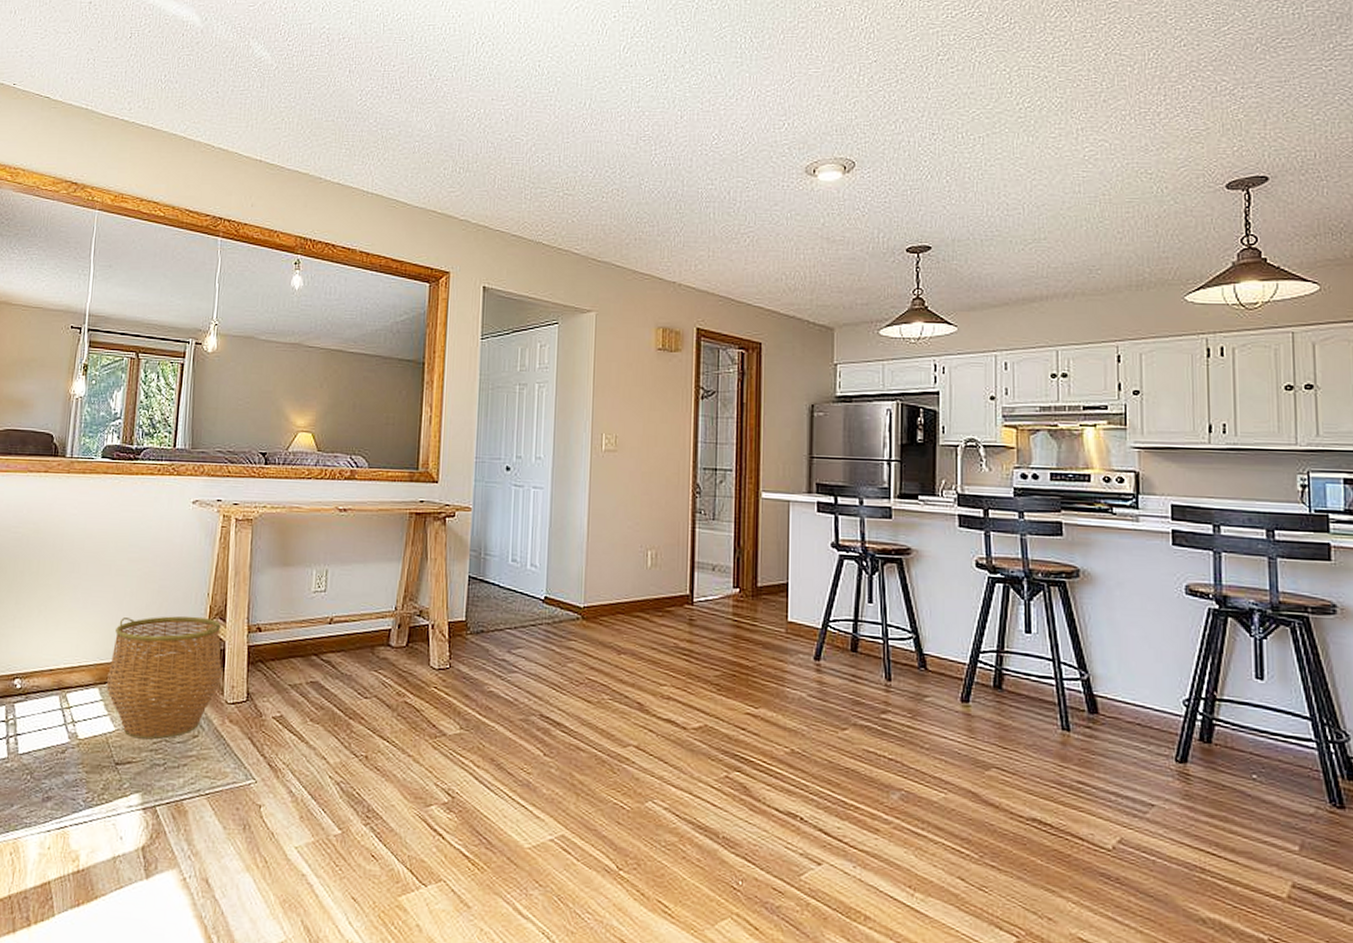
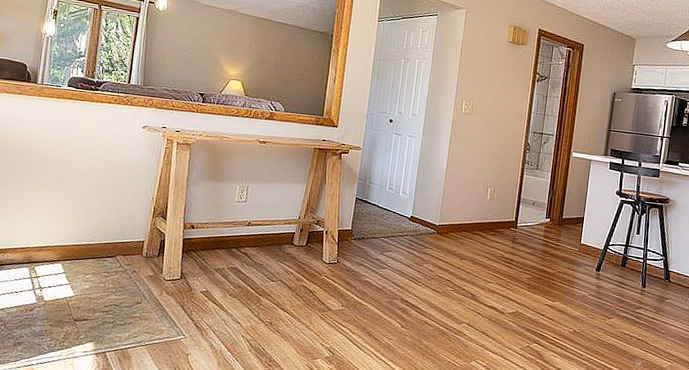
basket: present [106,616,223,740] -> none [68,212,163,304]

